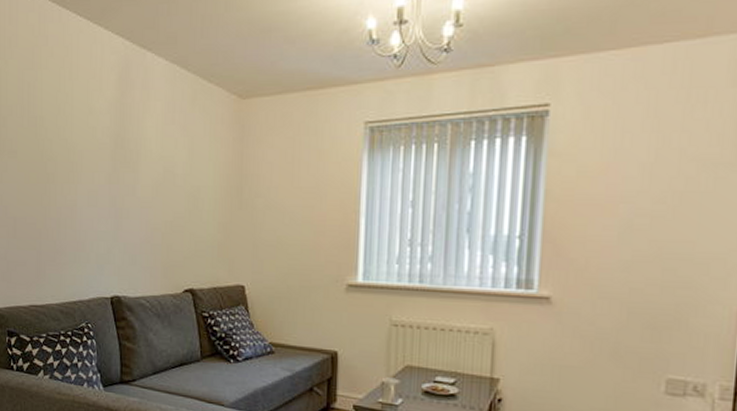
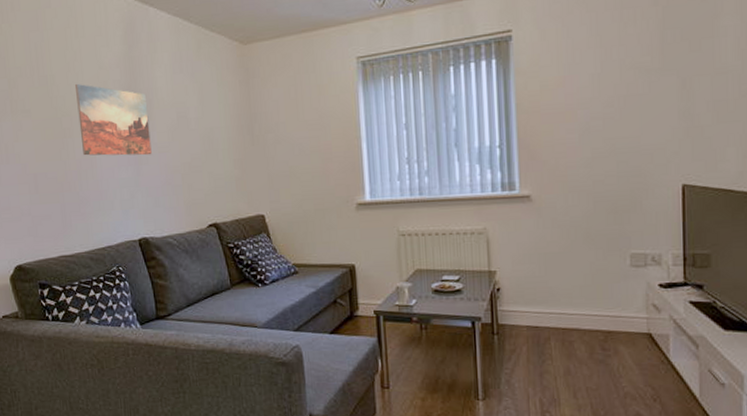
wall art: none [63,127,135,209] -> present [75,83,152,156]

